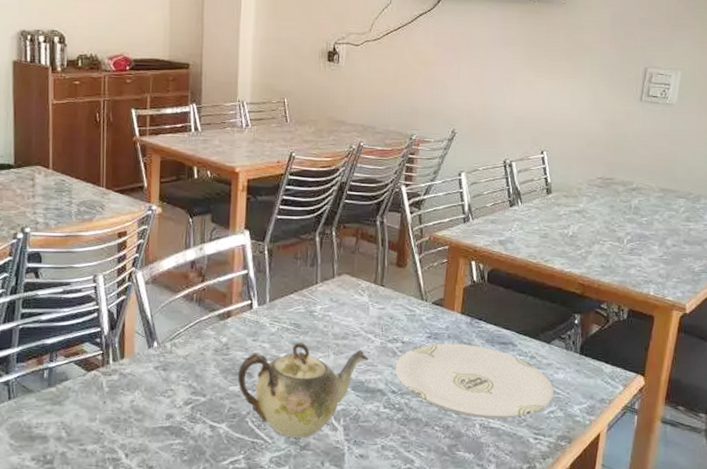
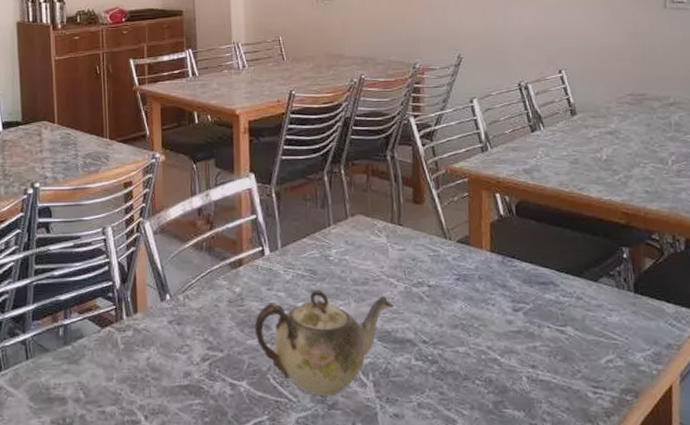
plate: present [395,343,555,419] -> none [423,285,610,370]

